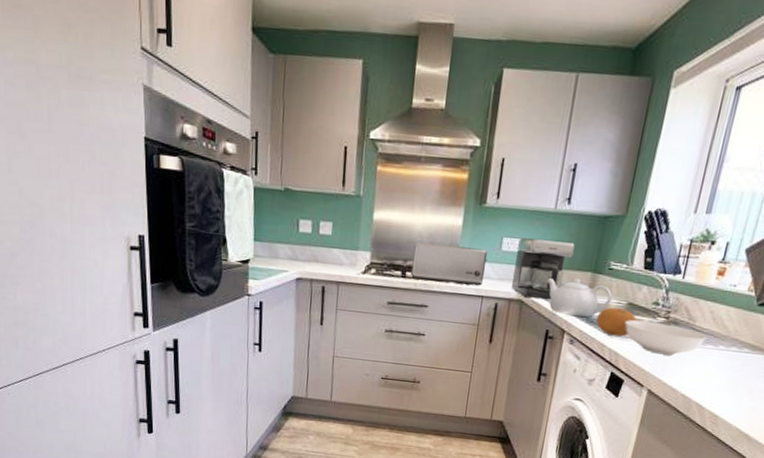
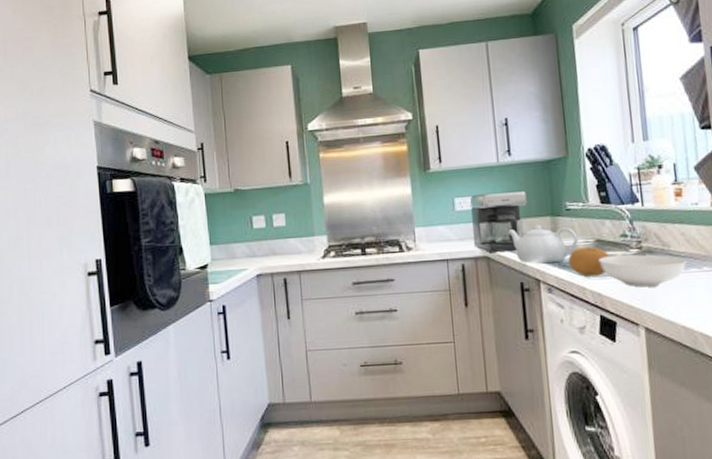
toaster: present [410,242,488,286] -> none [369,213,445,256]

